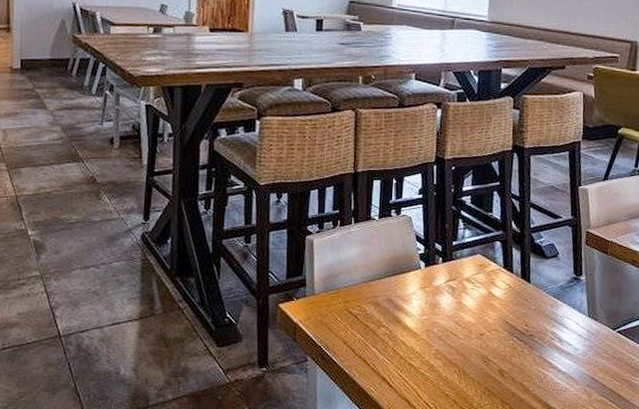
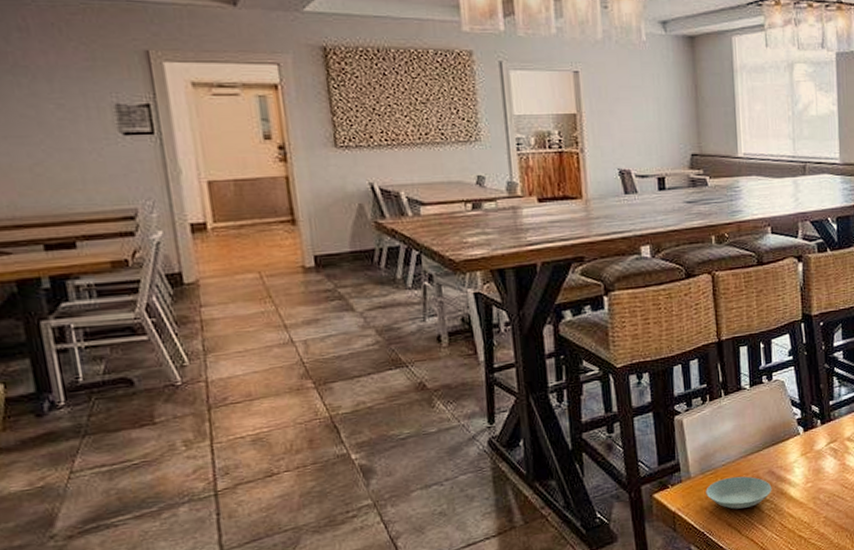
saucer: none [327,299,389,330] -> present [706,476,772,509]

